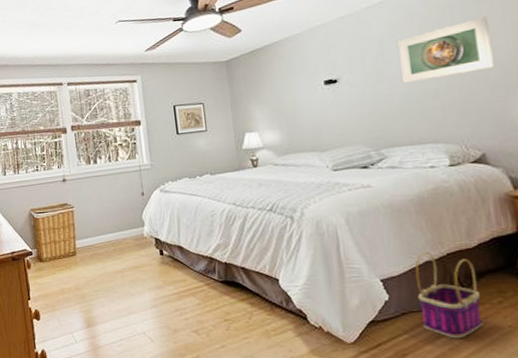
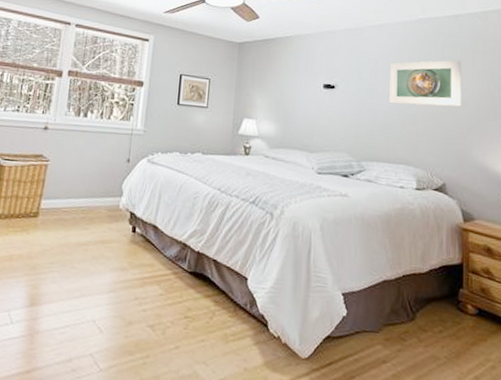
basket: present [415,252,483,339] -> none [372,270,424,365]

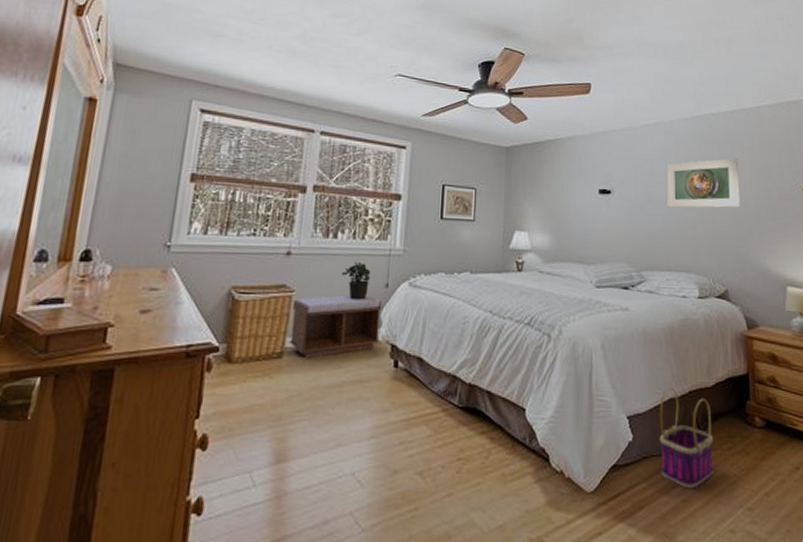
bench: none [44,166,124,219] -> present [290,294,383,358]
potted plant: none [90,138,115,172] -> present [342,261,371,300]
basket: none [372,270,424,365] -> present [659,388,713,489]

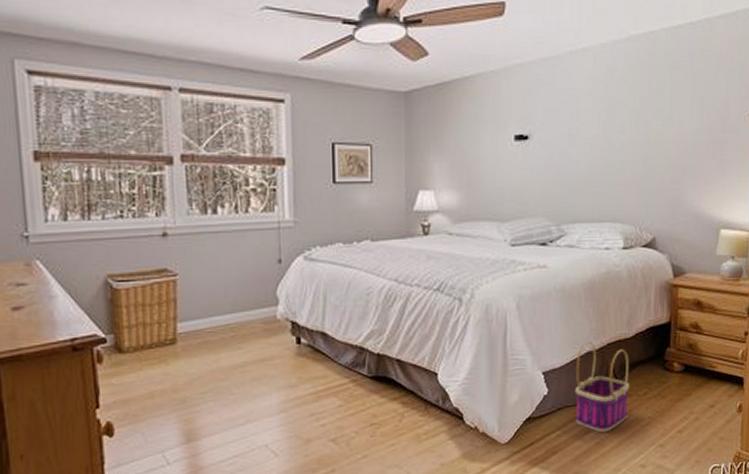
bench: present [290,294,383,358] -> none [178,272,278,342]
potted plant: present [342,261,371,300] -> none [228,237,261,279]
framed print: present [666,158,740,208] -> none [593,86,679,150]

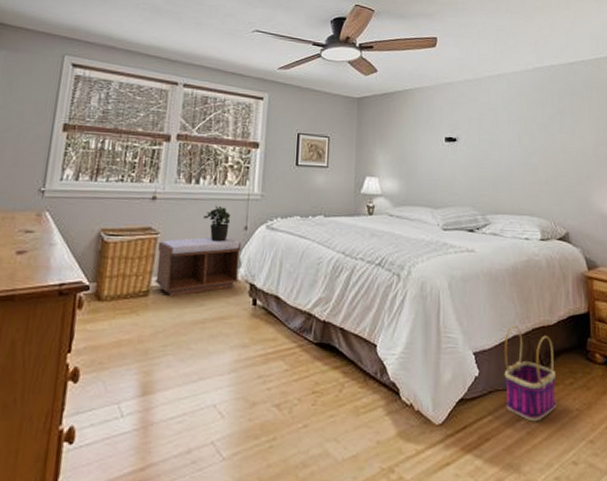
bench: none [178,272,278,342] -> present [155,236,242,296]
potted plant: none [228,237,261,279] -> present [204,205,231,242]

